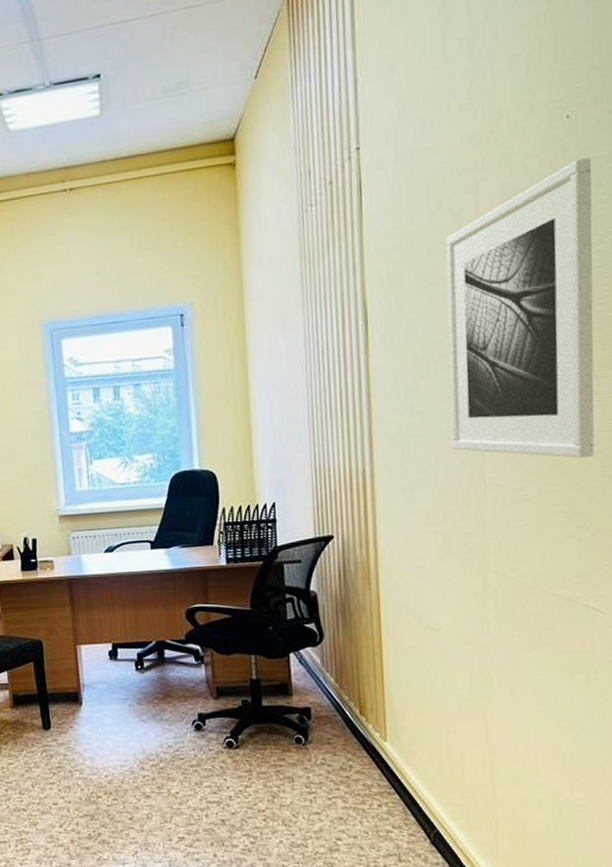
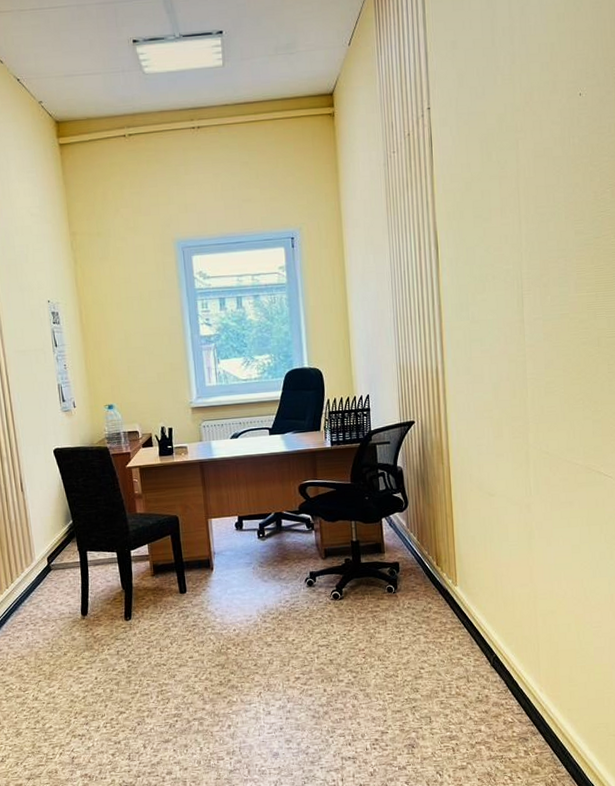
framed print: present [446,157,595,459] -> none [495,127,603,359]

